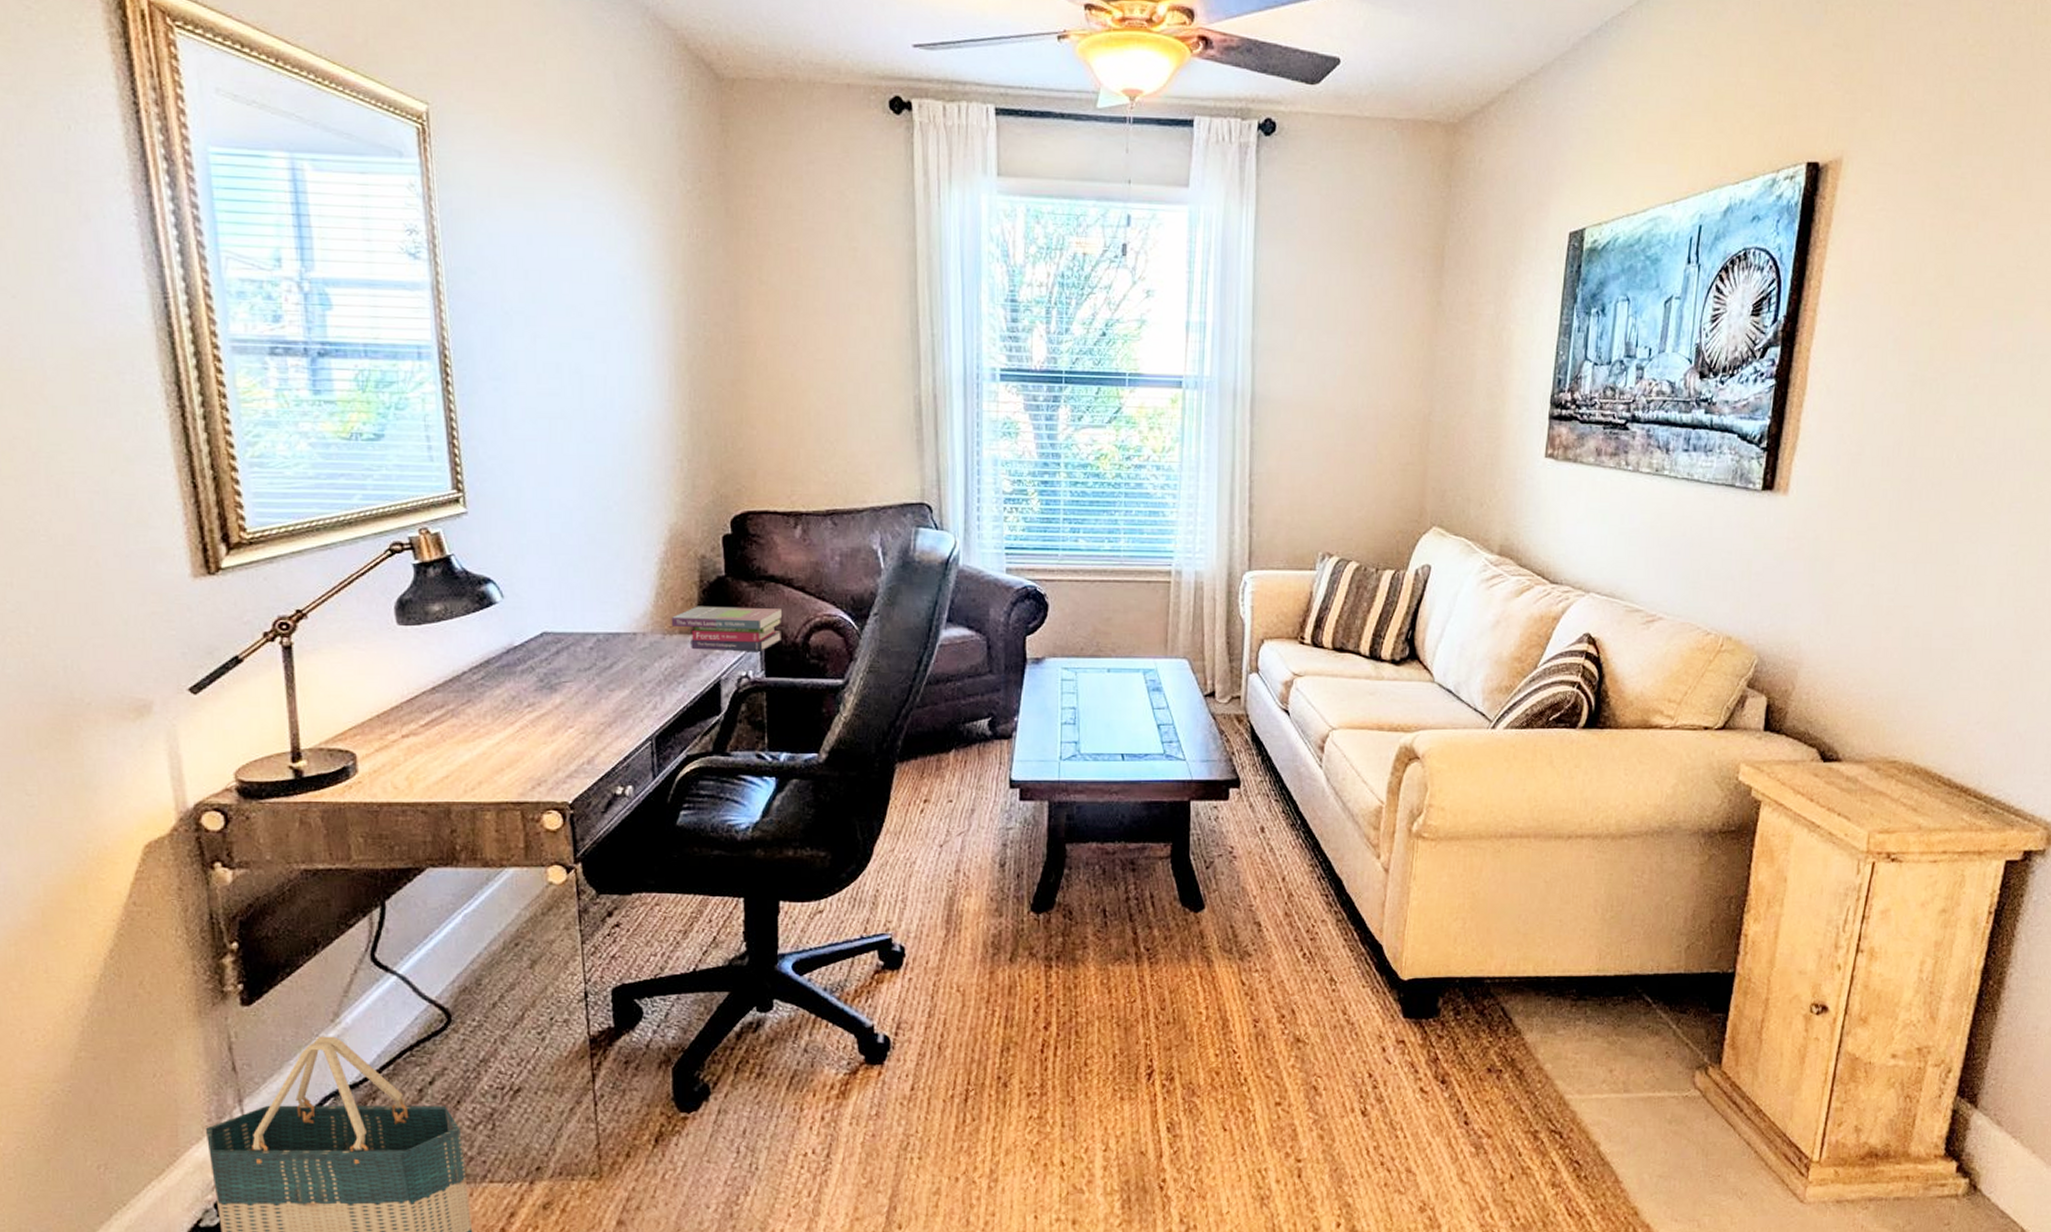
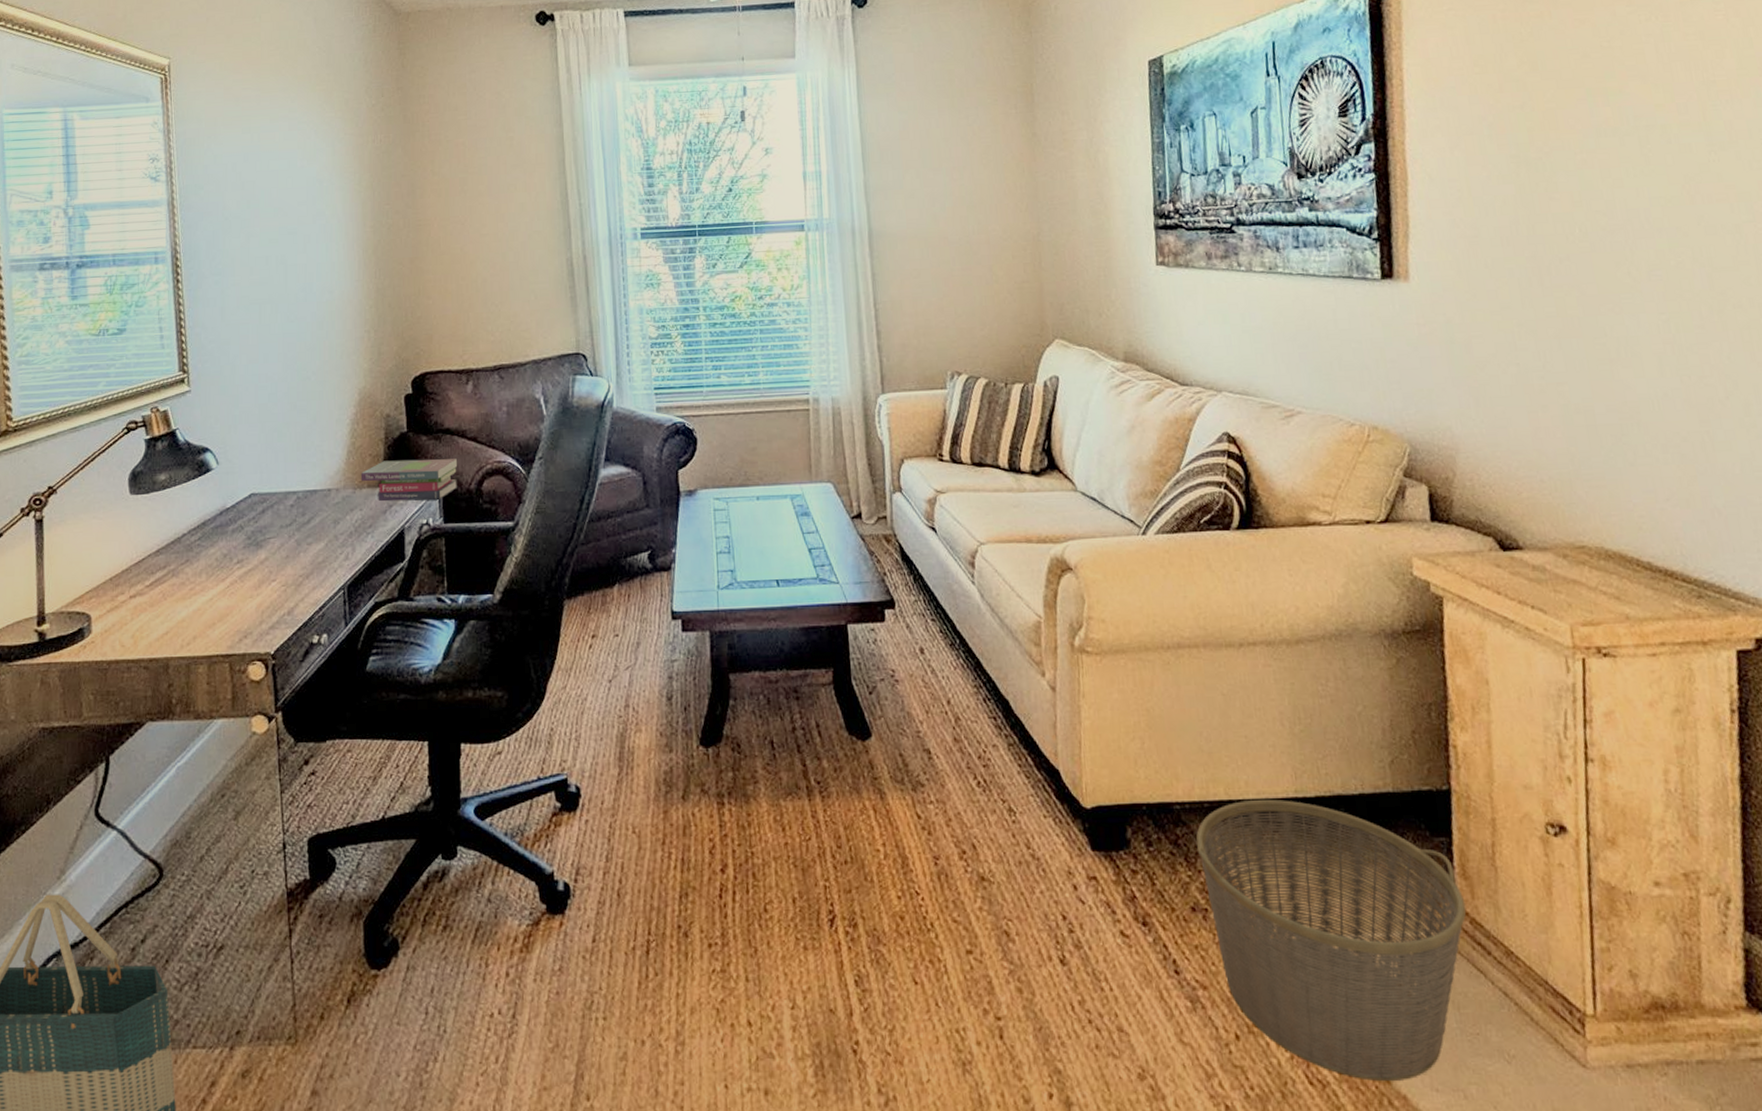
basket: none [1500,976,1730,1214] -> present [1195,799,1467,1082]

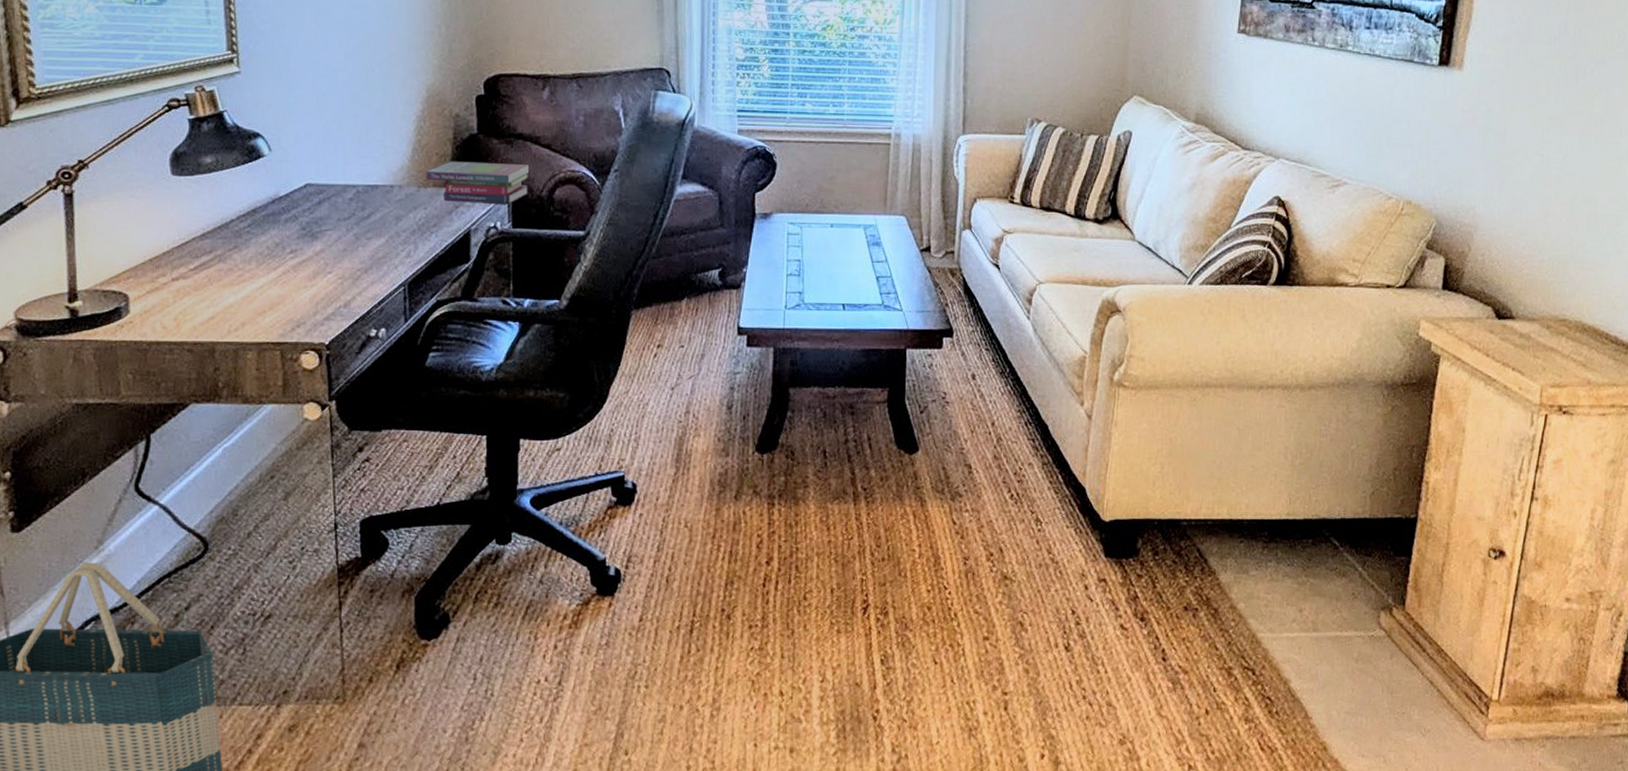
basket: present [1195,799,1467,1082] -> none [1196,519,1413,749]

